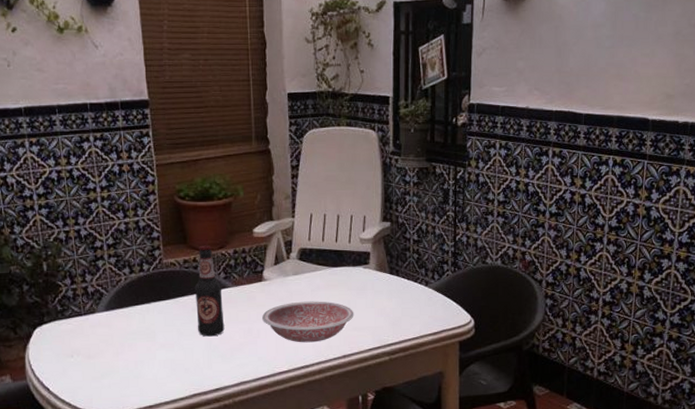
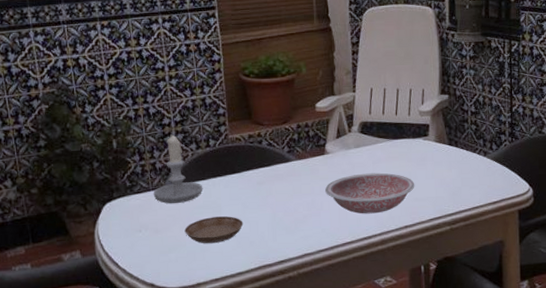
candle: none [85,258,137,330] -> present [153,134,203,204]
saucer: none [117,343,178,371] -> present [184,216,243,244]
bottle: present [194,245,225,337] -> none [259,120,289,210]

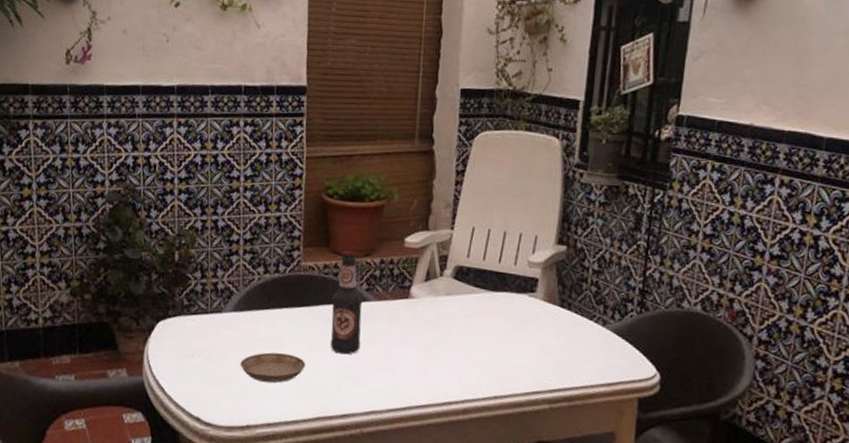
candle: present [153,134,203,204] -> none [211,253,266,332]
bottle: none [259,120,289,210] -> present [331,250,363,355]
bowl: present [325,172,415,214] -> none [404,326,513,377]

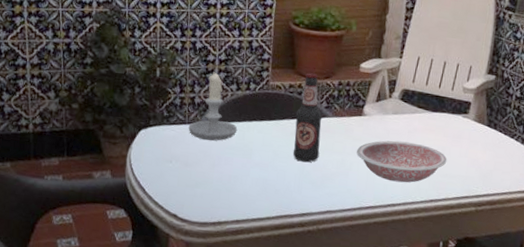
candle: none [211,253,266,332] -> present [188,72,238,141]
saucer: present [240,352,306,384] -> none [213,159,272,186]
bowl: none [404,326,513,377] -> present [357,140,447,183]

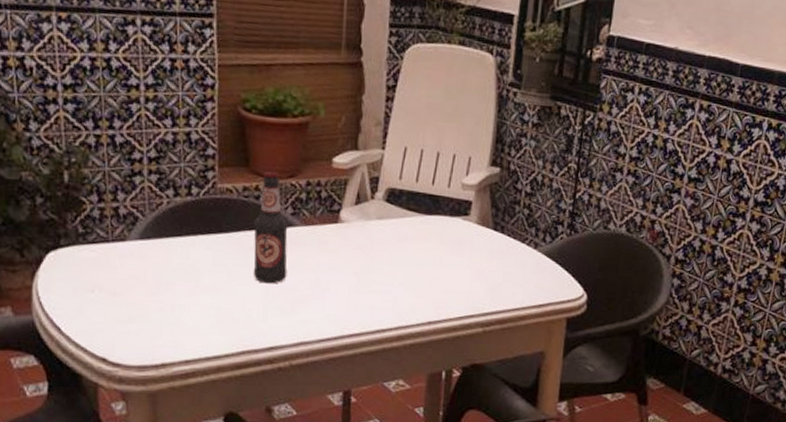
candle: present [188,72,238,141] -> none [113,173,179,263]
bowl: present [357,140,447,183] -> none [334,252,446,303]

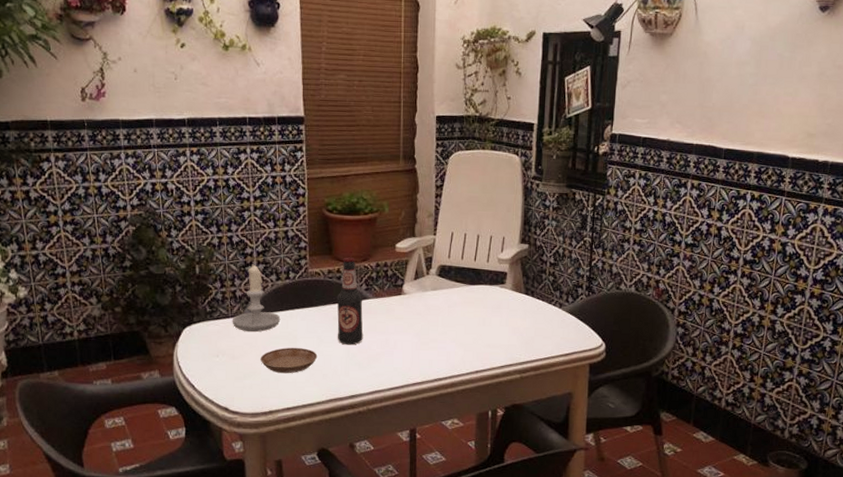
candle: none [113,173,179,263] -> present [232,264,281,333]
saucer: none [150,284,227,318] -> present [260,348,318,374]

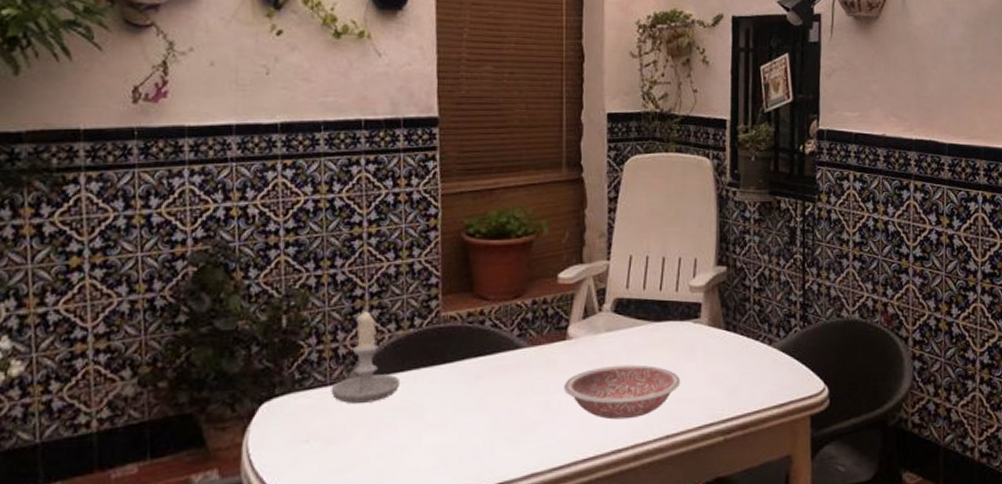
saucer: present [260,348,318,374] -> none [370,421,452,460]
bottle: present [336,257,363,345] -> none [479,294,515,413]
bowl: none [400,316,489,357] -> present [564,364,681,420]

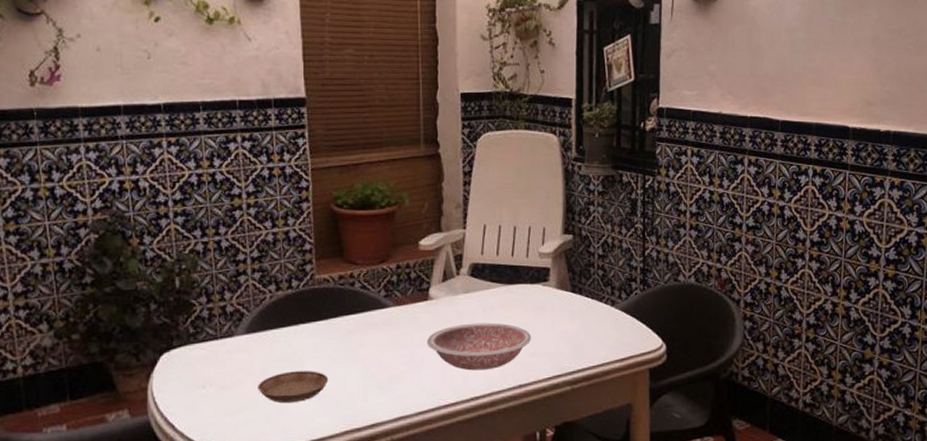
candle: present [331,310,401,404] -> none [221,273,282,356]
saucer: none [370,421,452,460] -> present [258,371,329,404]

